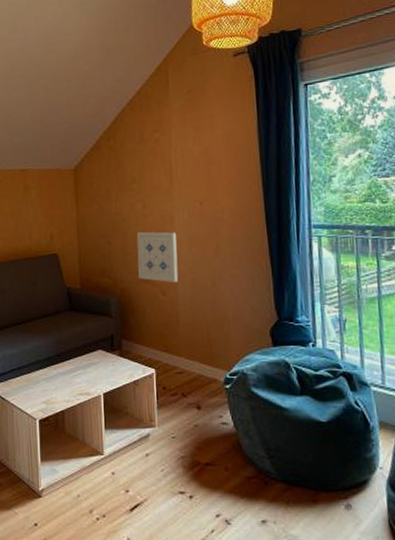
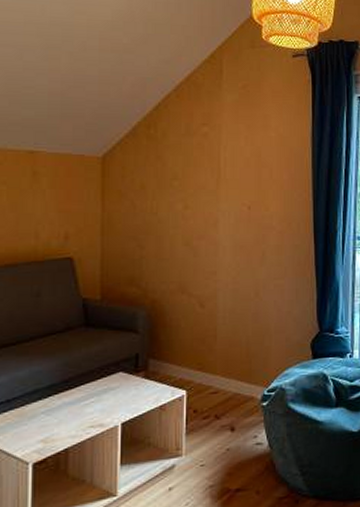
wall art: present [136,231,179,282] -> none [174,235,221,293]

